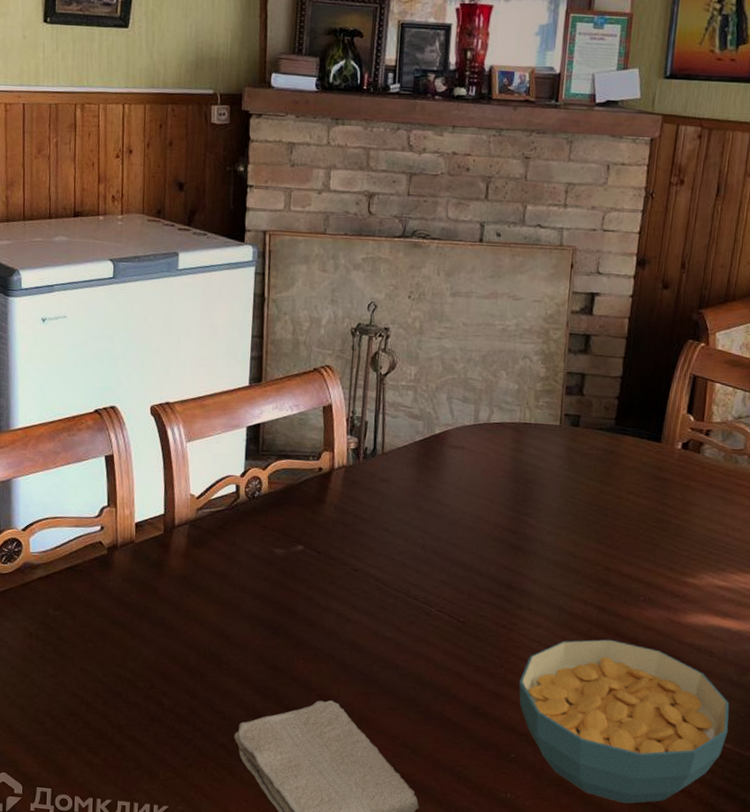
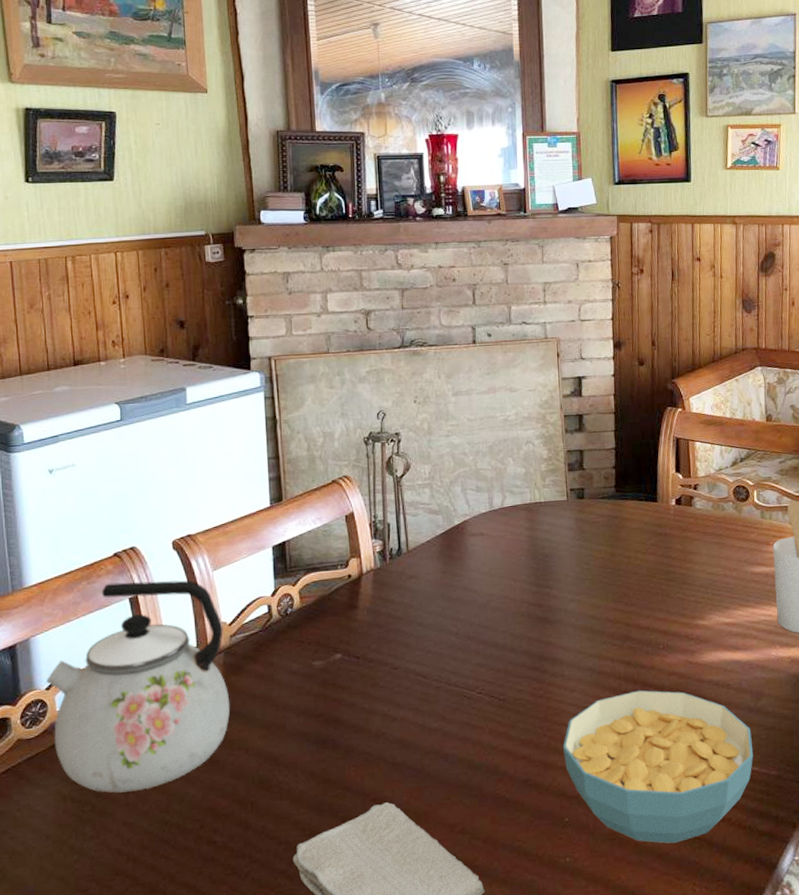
kettle: none [23,438,191,642] -> present [46,580,230,793]

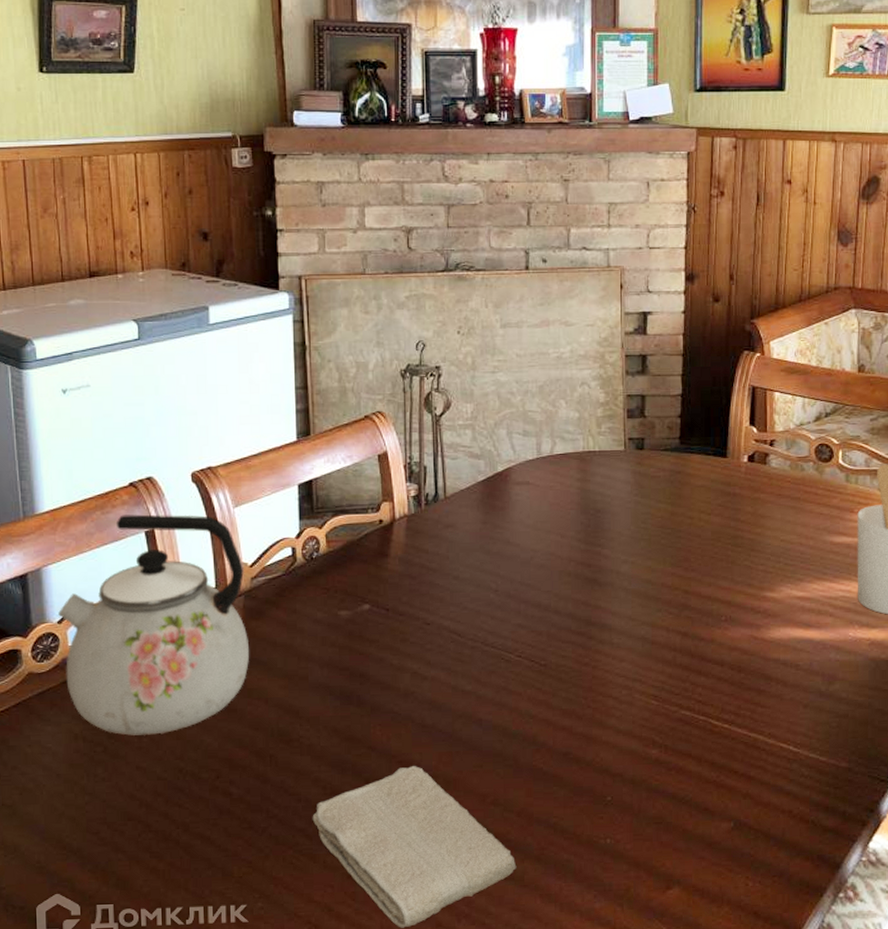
cereal bowl: present [563,690,754,844] -> none [609,664,822,833]

